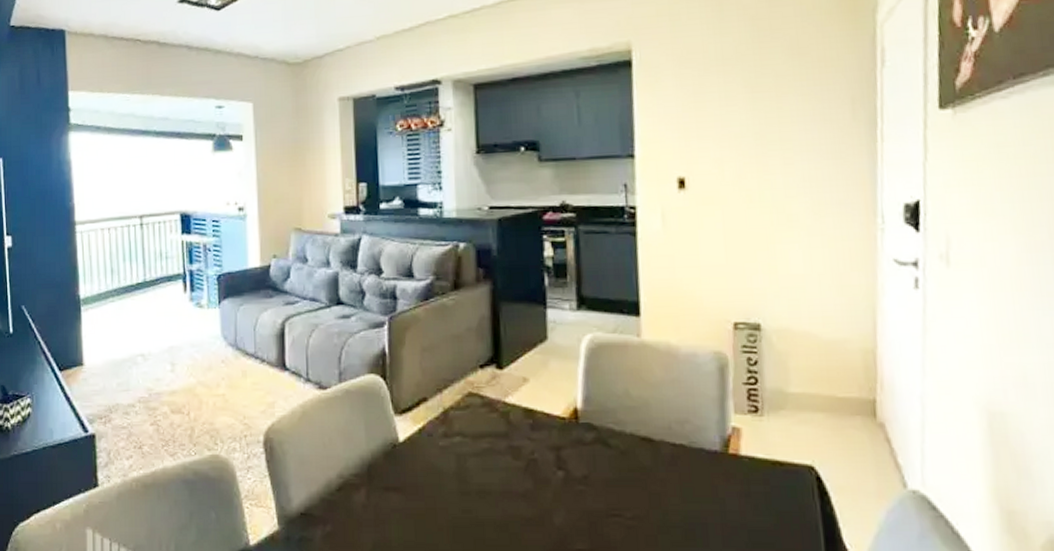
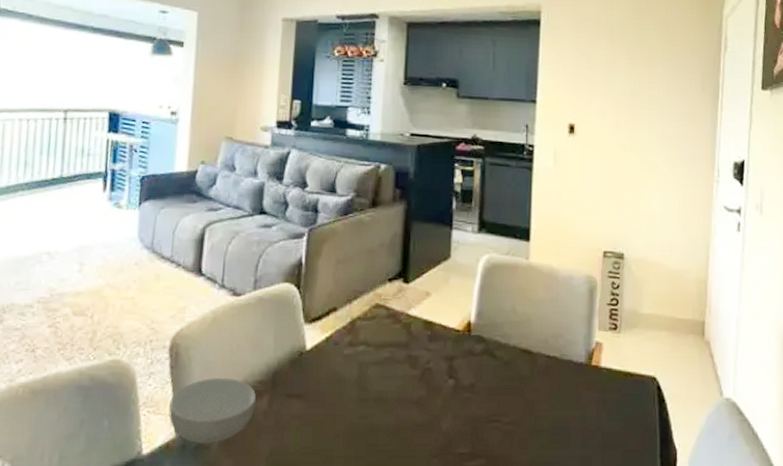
cereal bowl: none [268,472,353,536] -> present [167,378,256,443]

